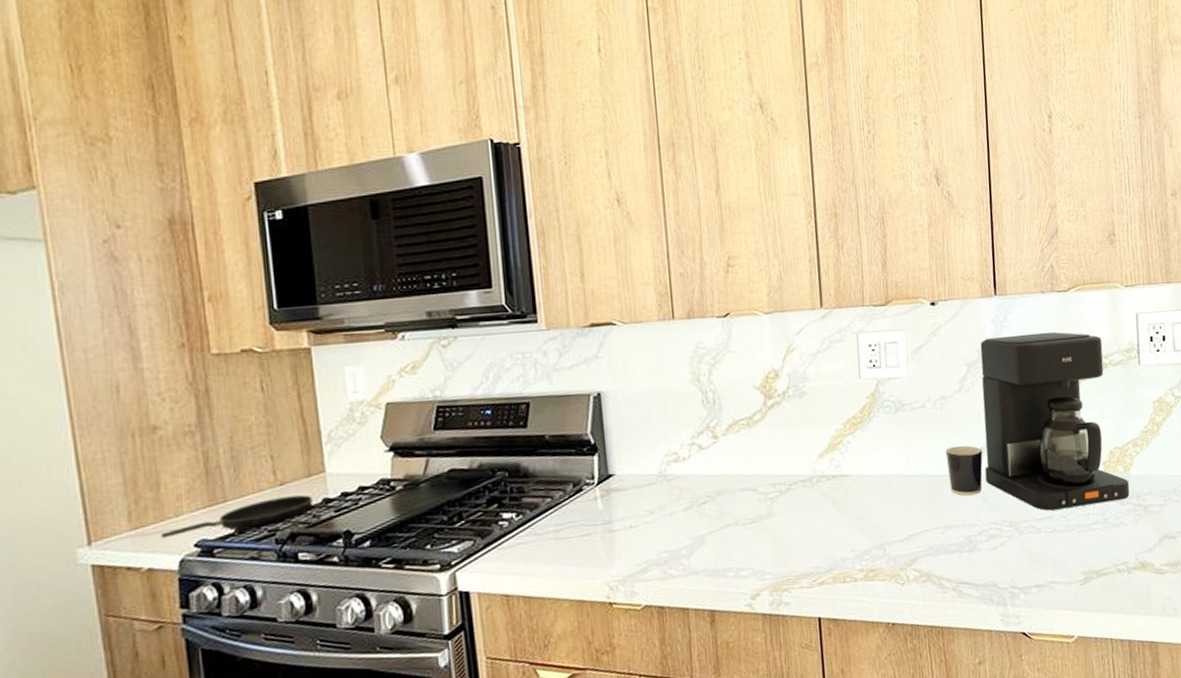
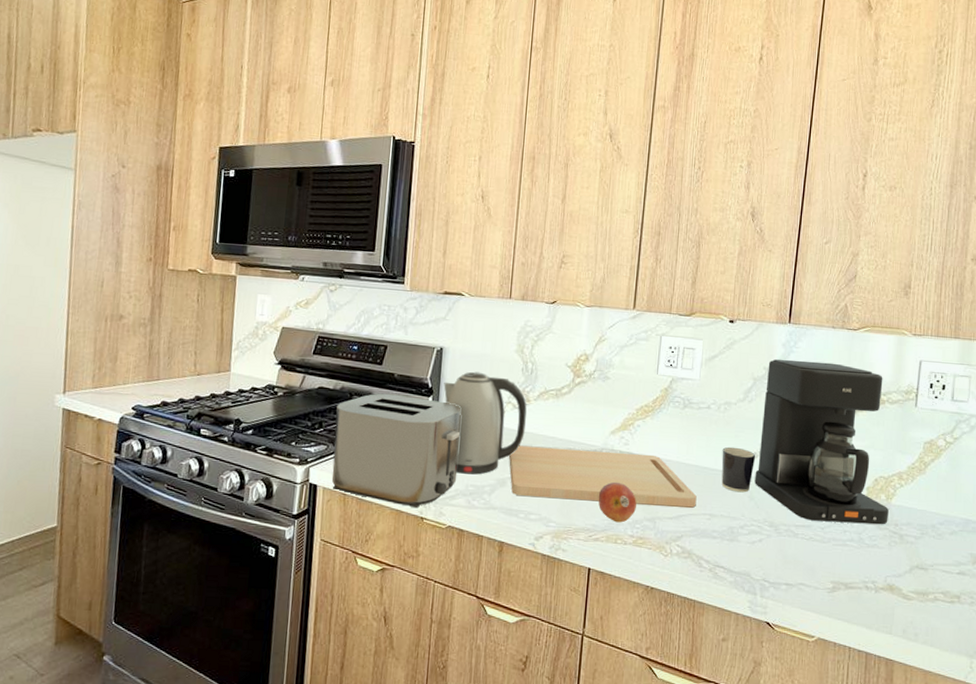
frying pan: present [160,495,313,539] -> none [110,384,218,404]
toaster: none [477,458,646,594] -> present [332,393,461,508]
kettle: none [609,413,718,541] -> present [444,371,527,475]
cutting board: none [704,472,927,553] -> present [509,445,697,508]
fruit: none [815,511,861,559] -> present [598,481,637,523]

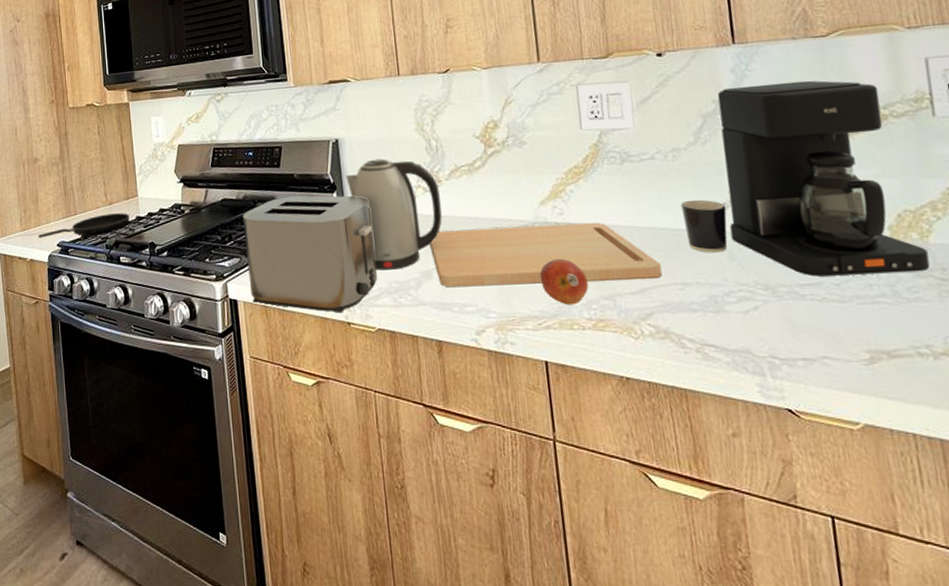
frying pan: none [110,384,218,404] -> present [37,213,130,239]

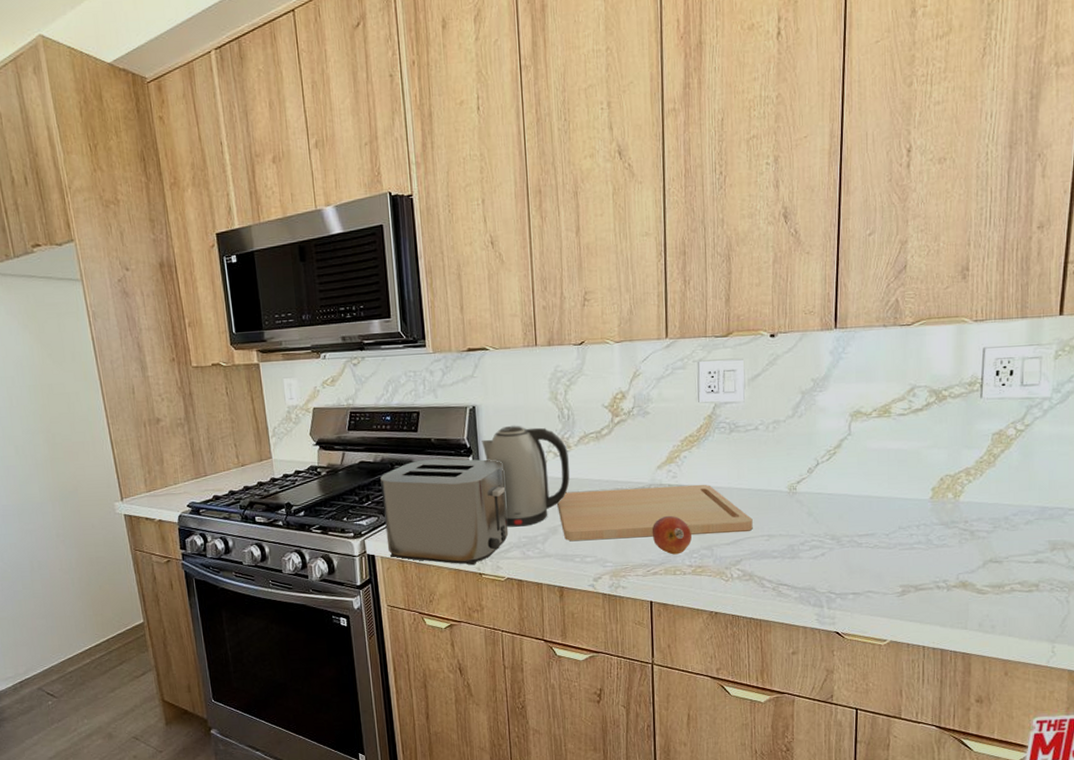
frying pan: present [37,213,130,239] -> none [165,474,264,500]
mug: present [680,199,728,253] -> none [775,465,811,510]
coffee maker: present [717,80,931,277] -> none [811,364,957,529]

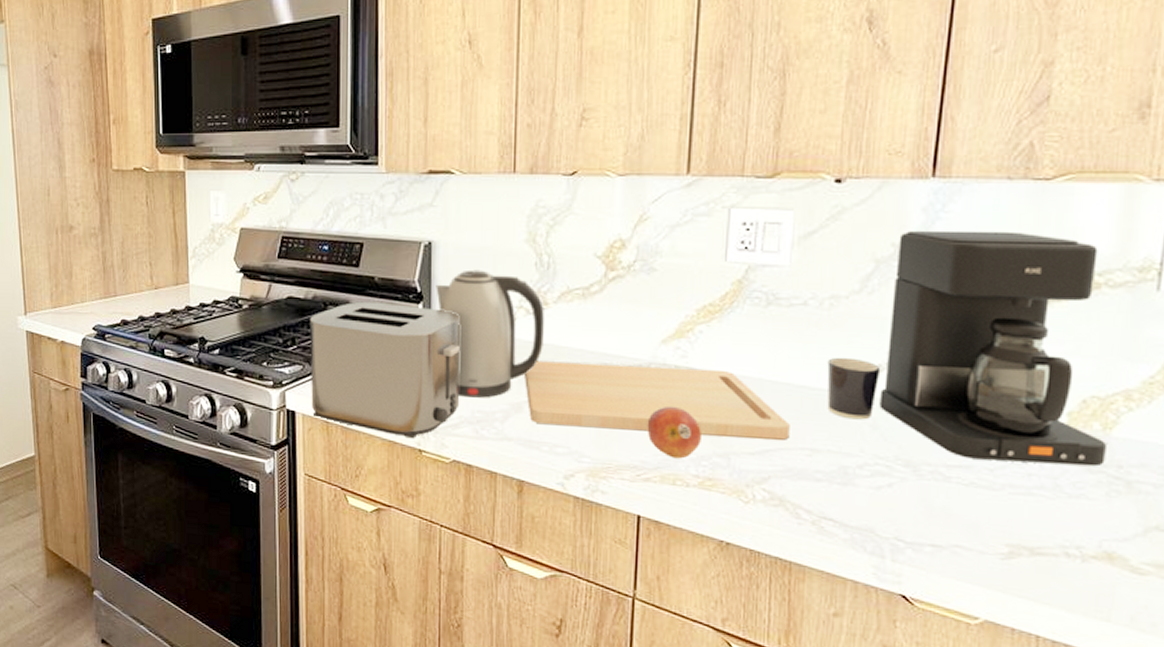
mug: none [775,465,811,510] -> present [826,357,881,420]
coffee maker: none [811,364,957,529] -> present [879,230,1106,467]

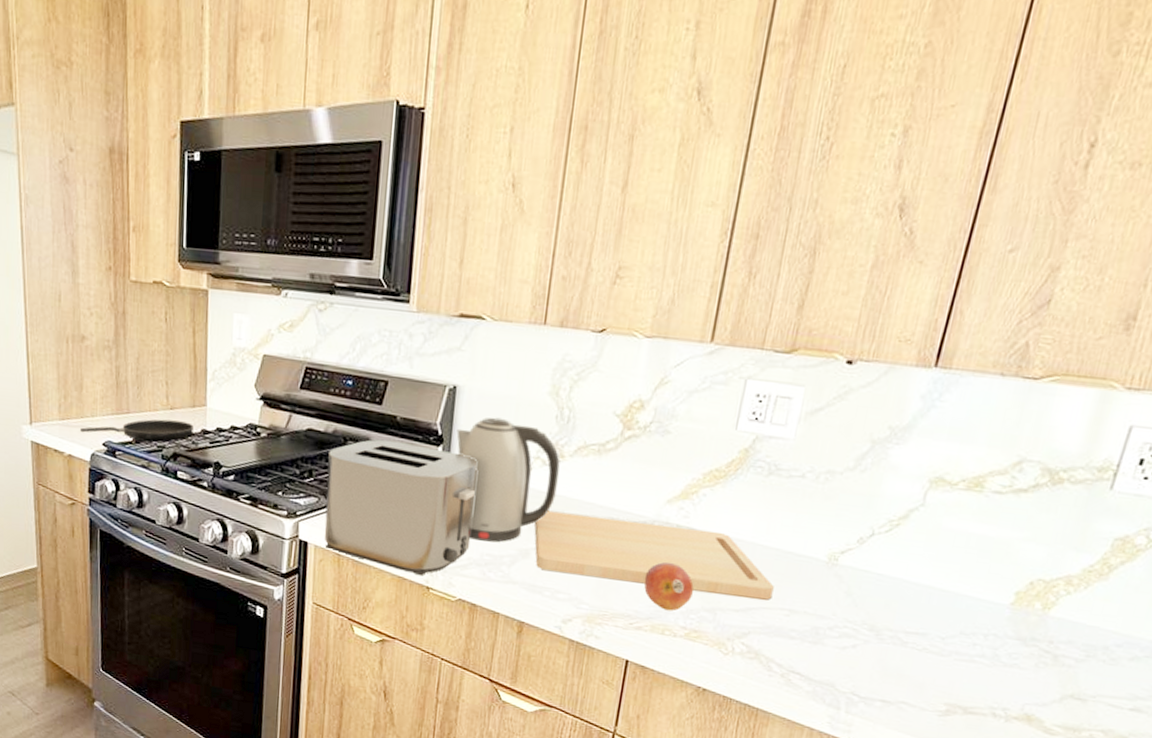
frying pan: none [70,299,178,322] -> present [79,419,194,442]
mug: present [826,357,881,420] -> none [809,528,862,587]
coffee maker: present [879,230,1106,467] -> none [855,416,1067,641]

